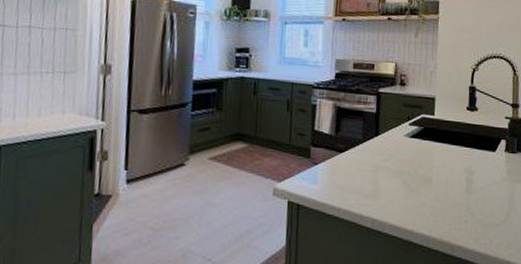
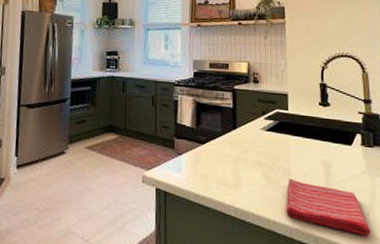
dish towel: none [424,187,506,242] -> present [286,178,371,236]

